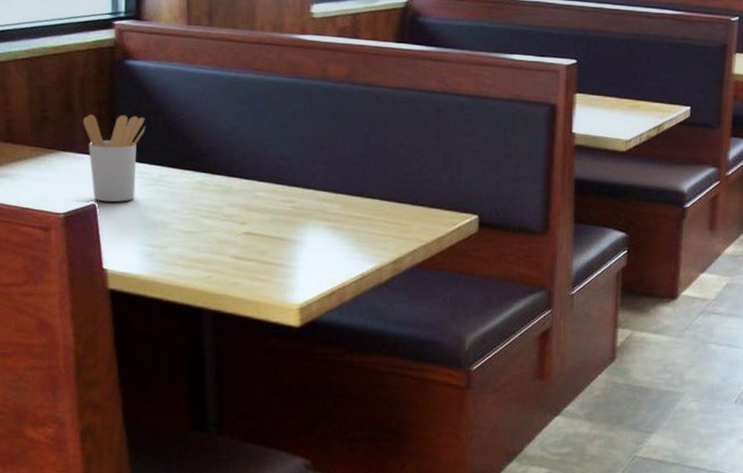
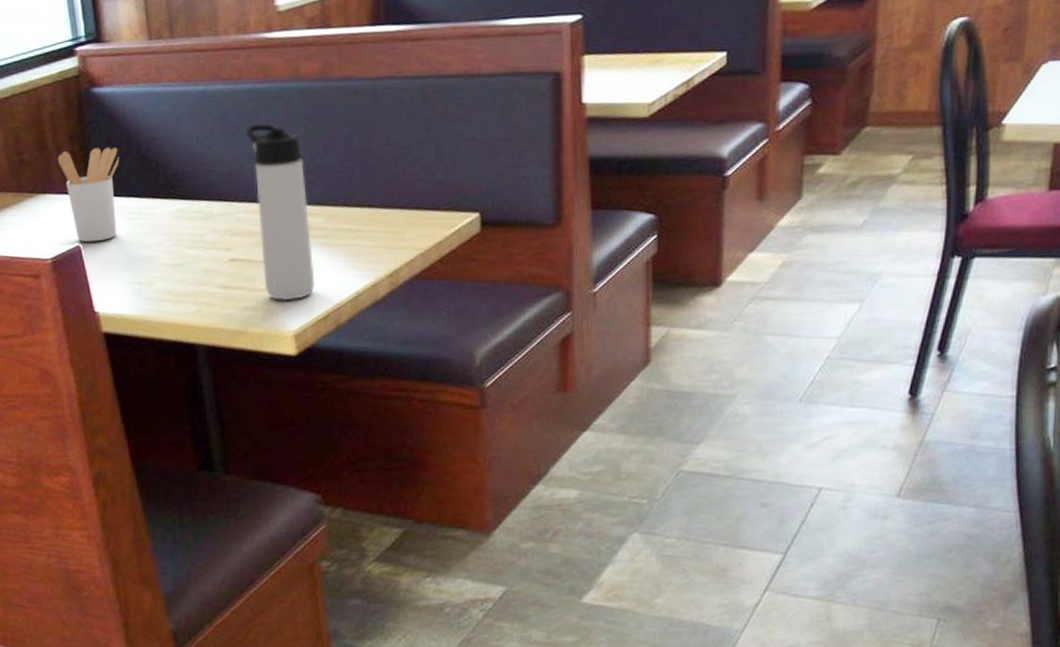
thermos bottle: none [271,113,324,276] -> present [245,123,315,301]

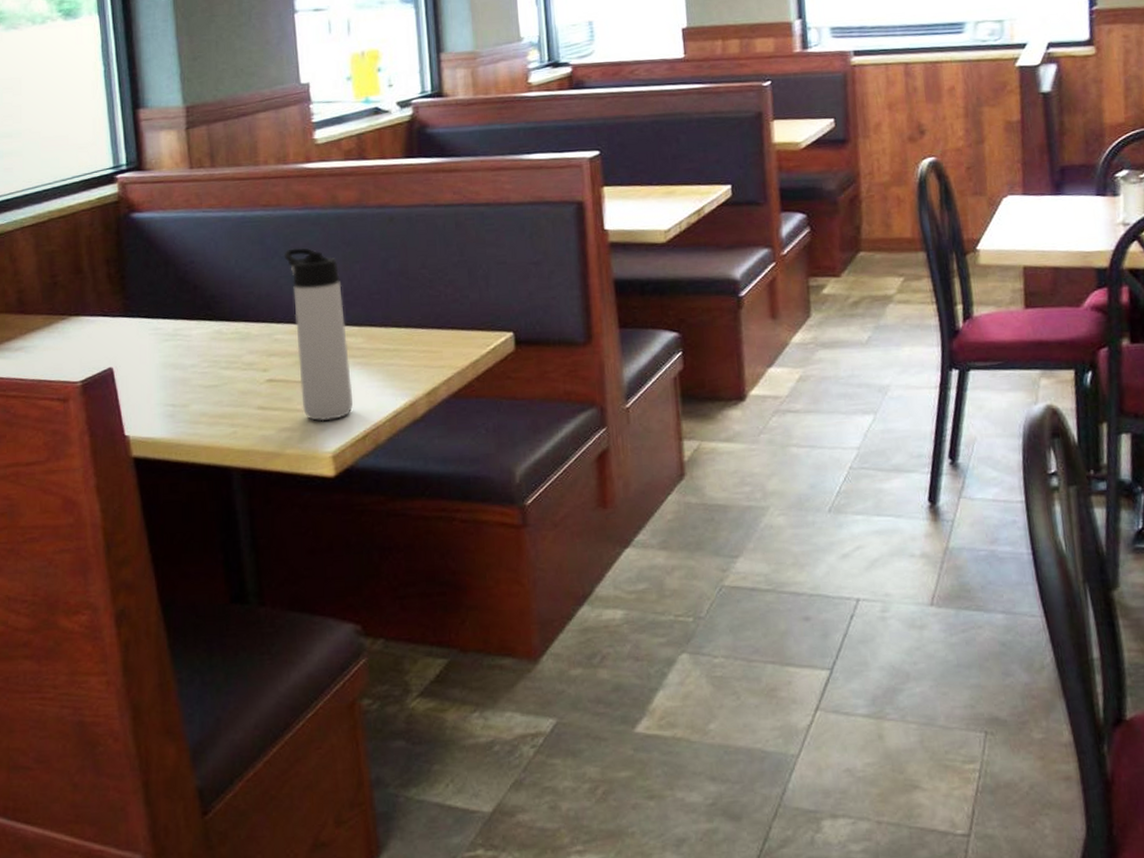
utensil holder: present [57,147,120,242] -> none [92,270,157,365]

